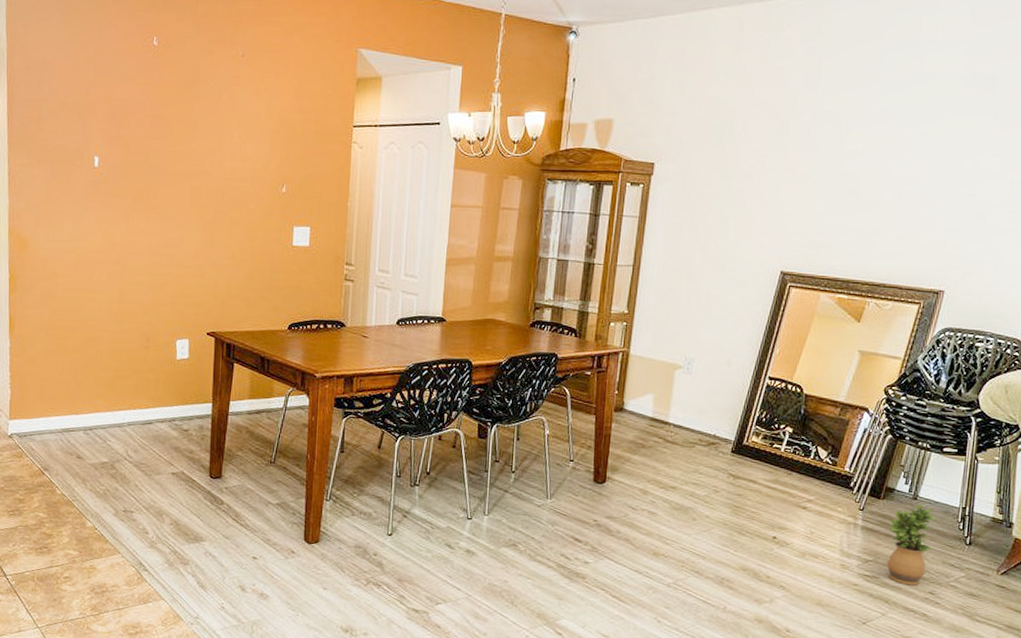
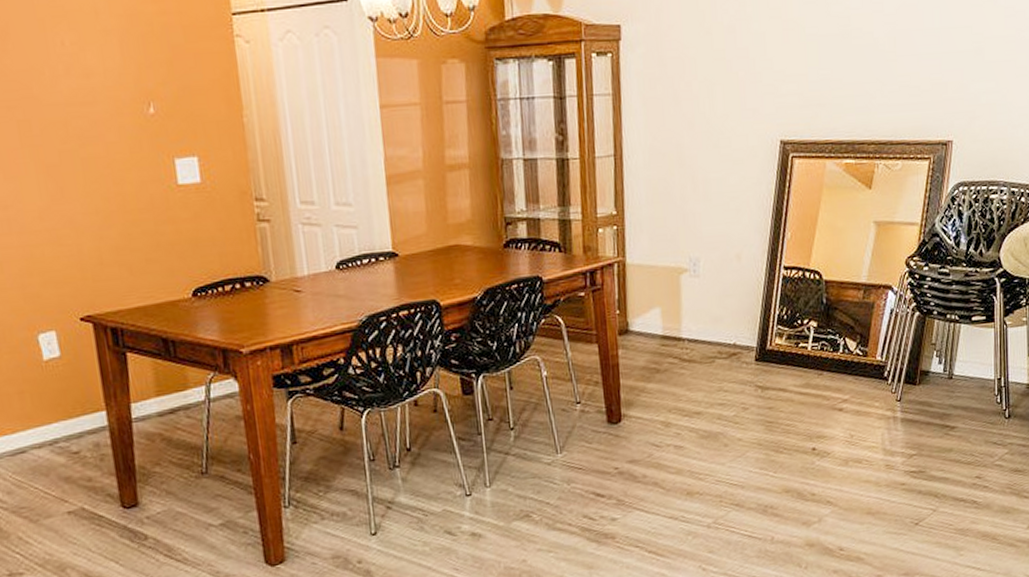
potted plant: present [886,504,935,586] -> none [929,383,974,474]

